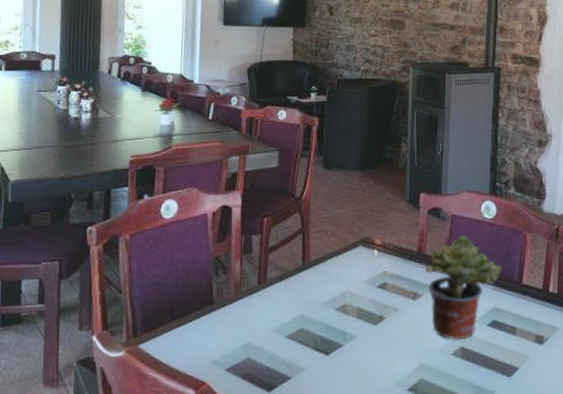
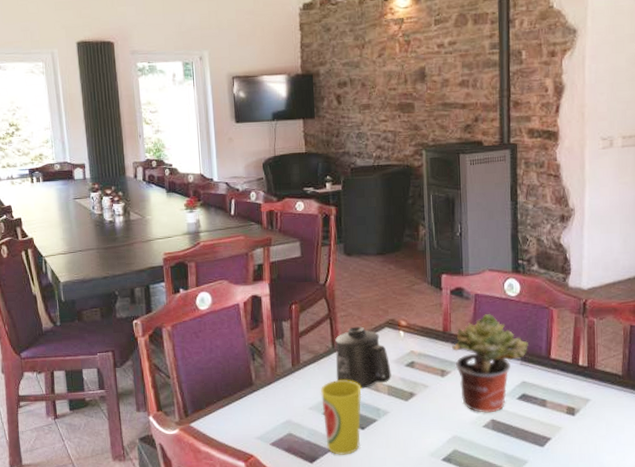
cup: none [285,301,330,383] -> present [320,380,362,455]
mug: none [304,243,362,311] -> present [335,326,391,390]

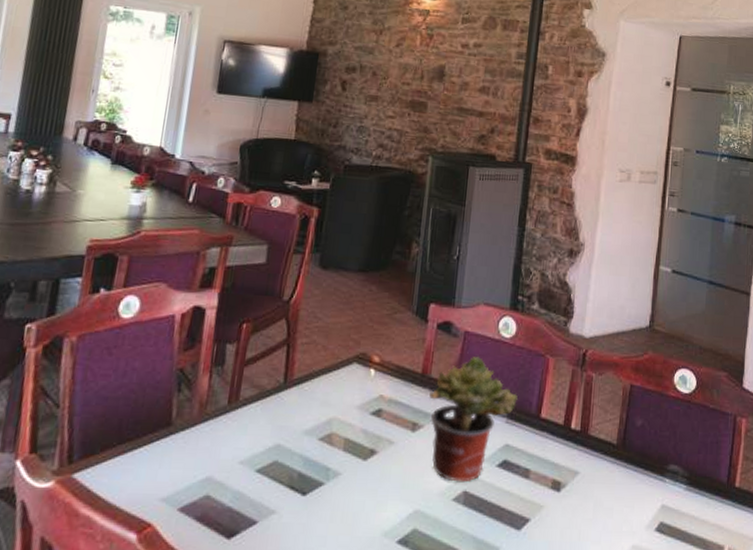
cup: present [320,380,362,455] -> none [252,427,312,530]
mug: present [335,326,391,390] -> none [281,358,352,441]

